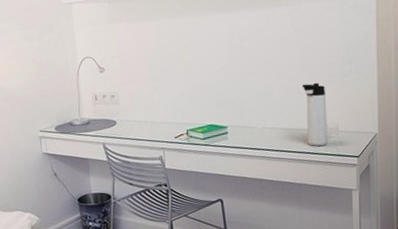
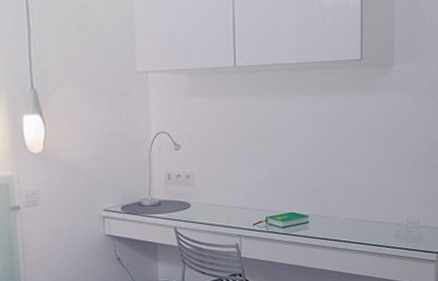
thermos bottle: present [302,83,328,146] -> none [386,176,409,240]

